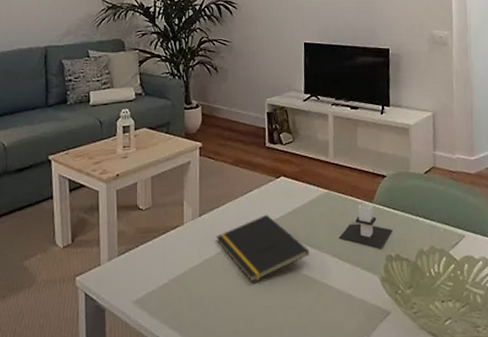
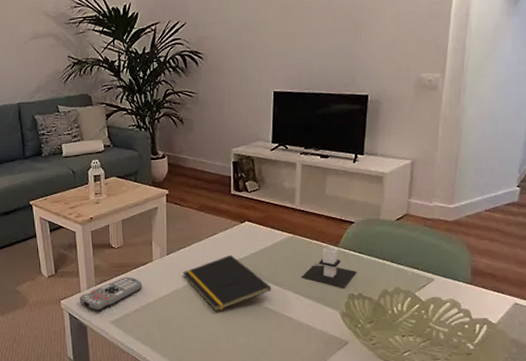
remote control: none [98,244,172,290] -> present [79,277,143,312]

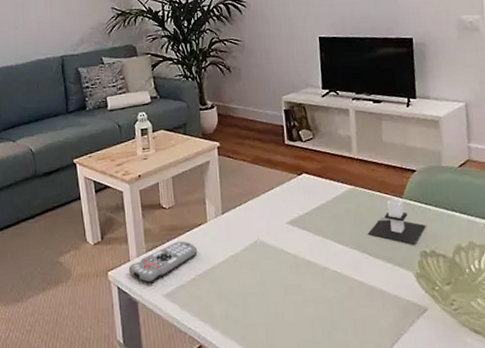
notepad: present [183,254,272,311] -> none [240,211,338,278]

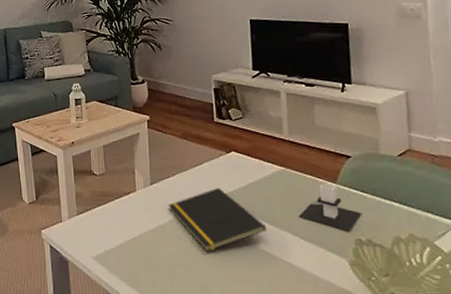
remote control: present [128,241,198,284] -> none [60,207,126,245]
notepad: none [240,211,338,278] -> present [168,187,267,252]

